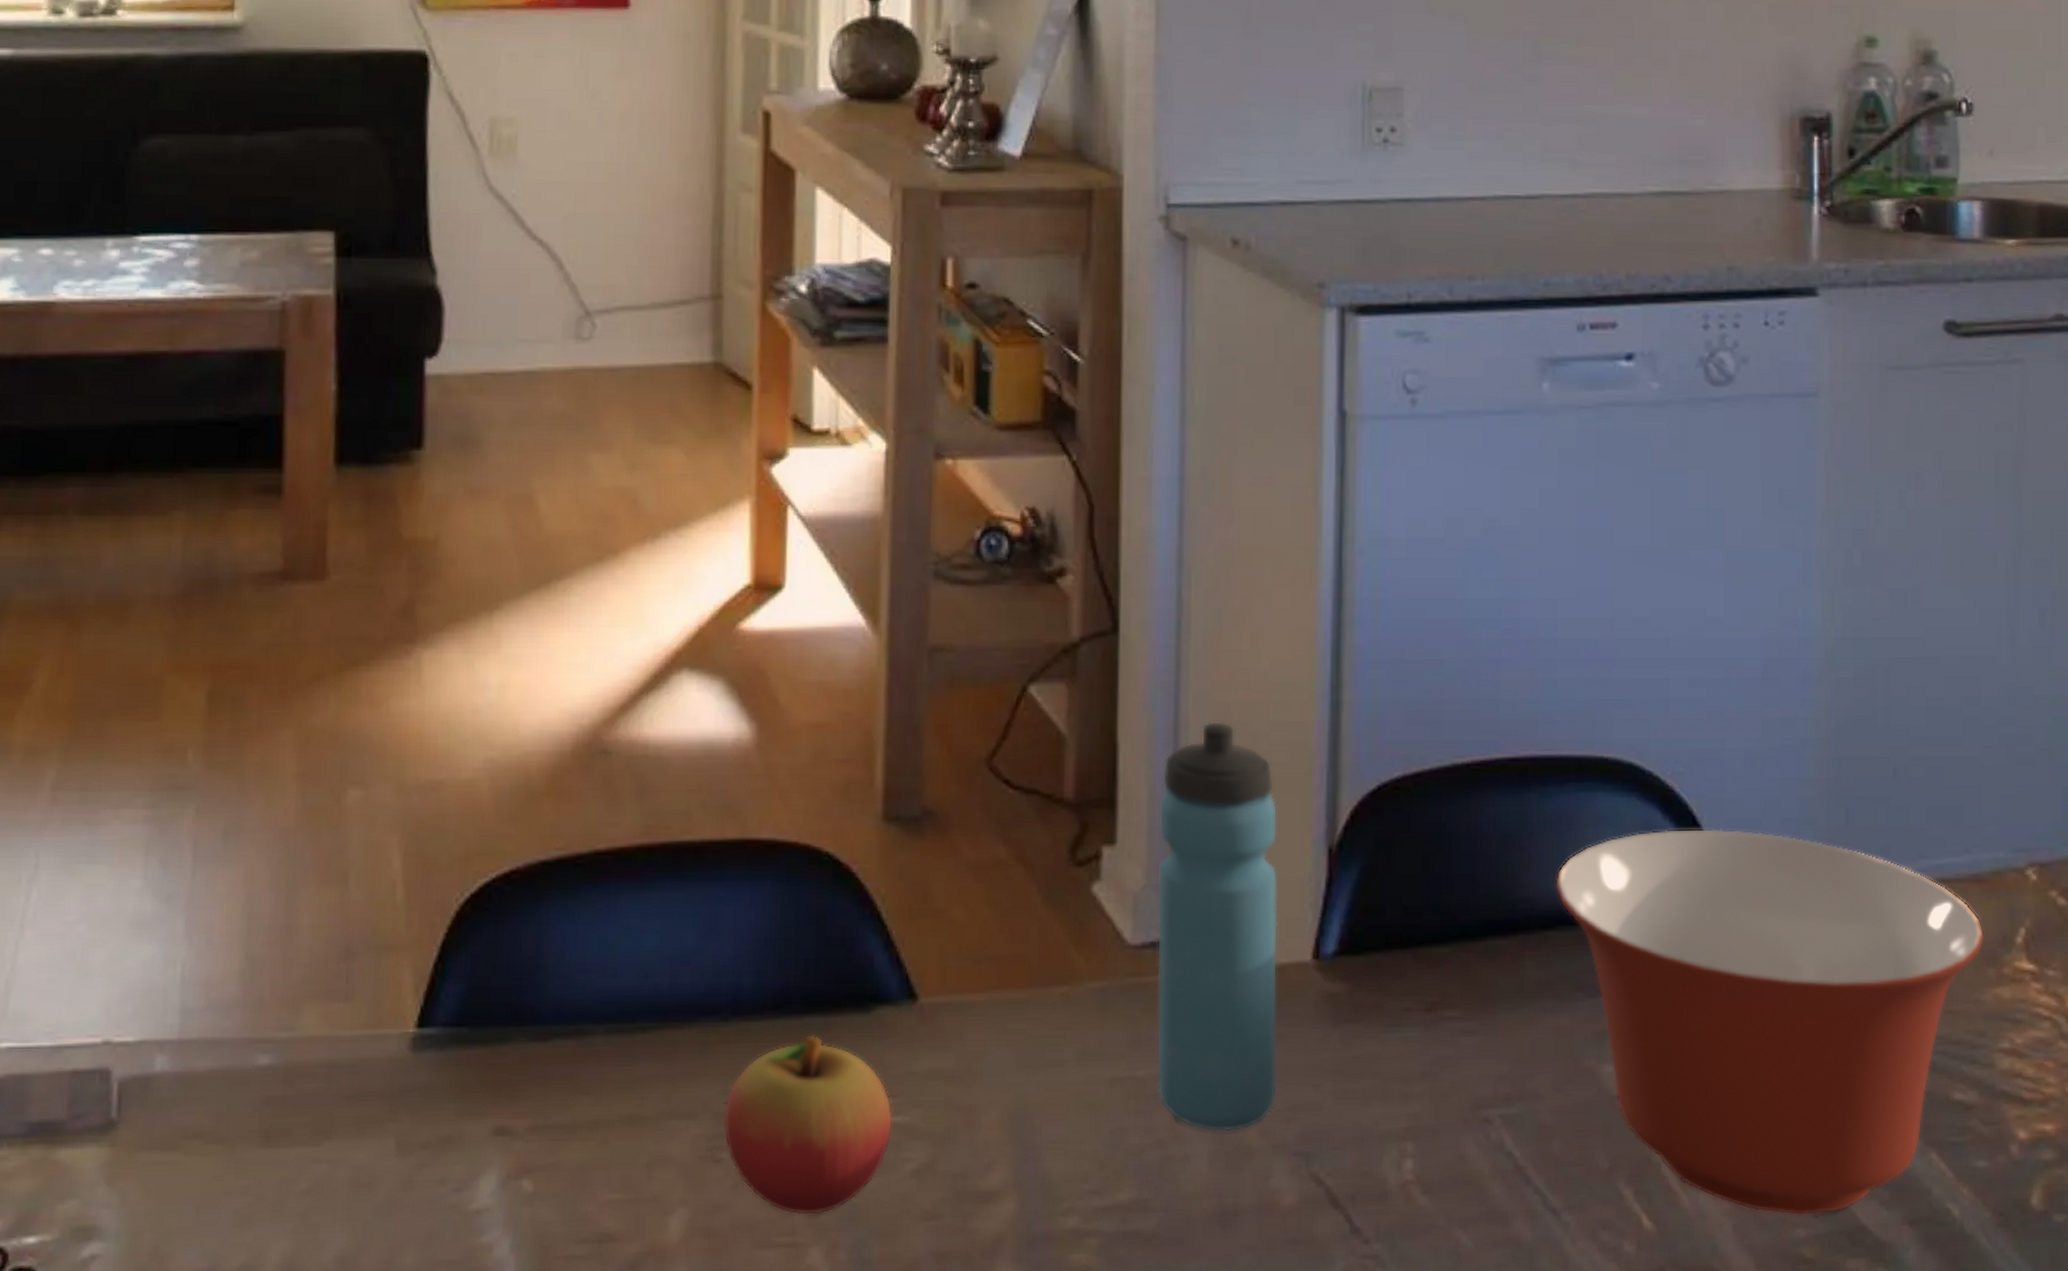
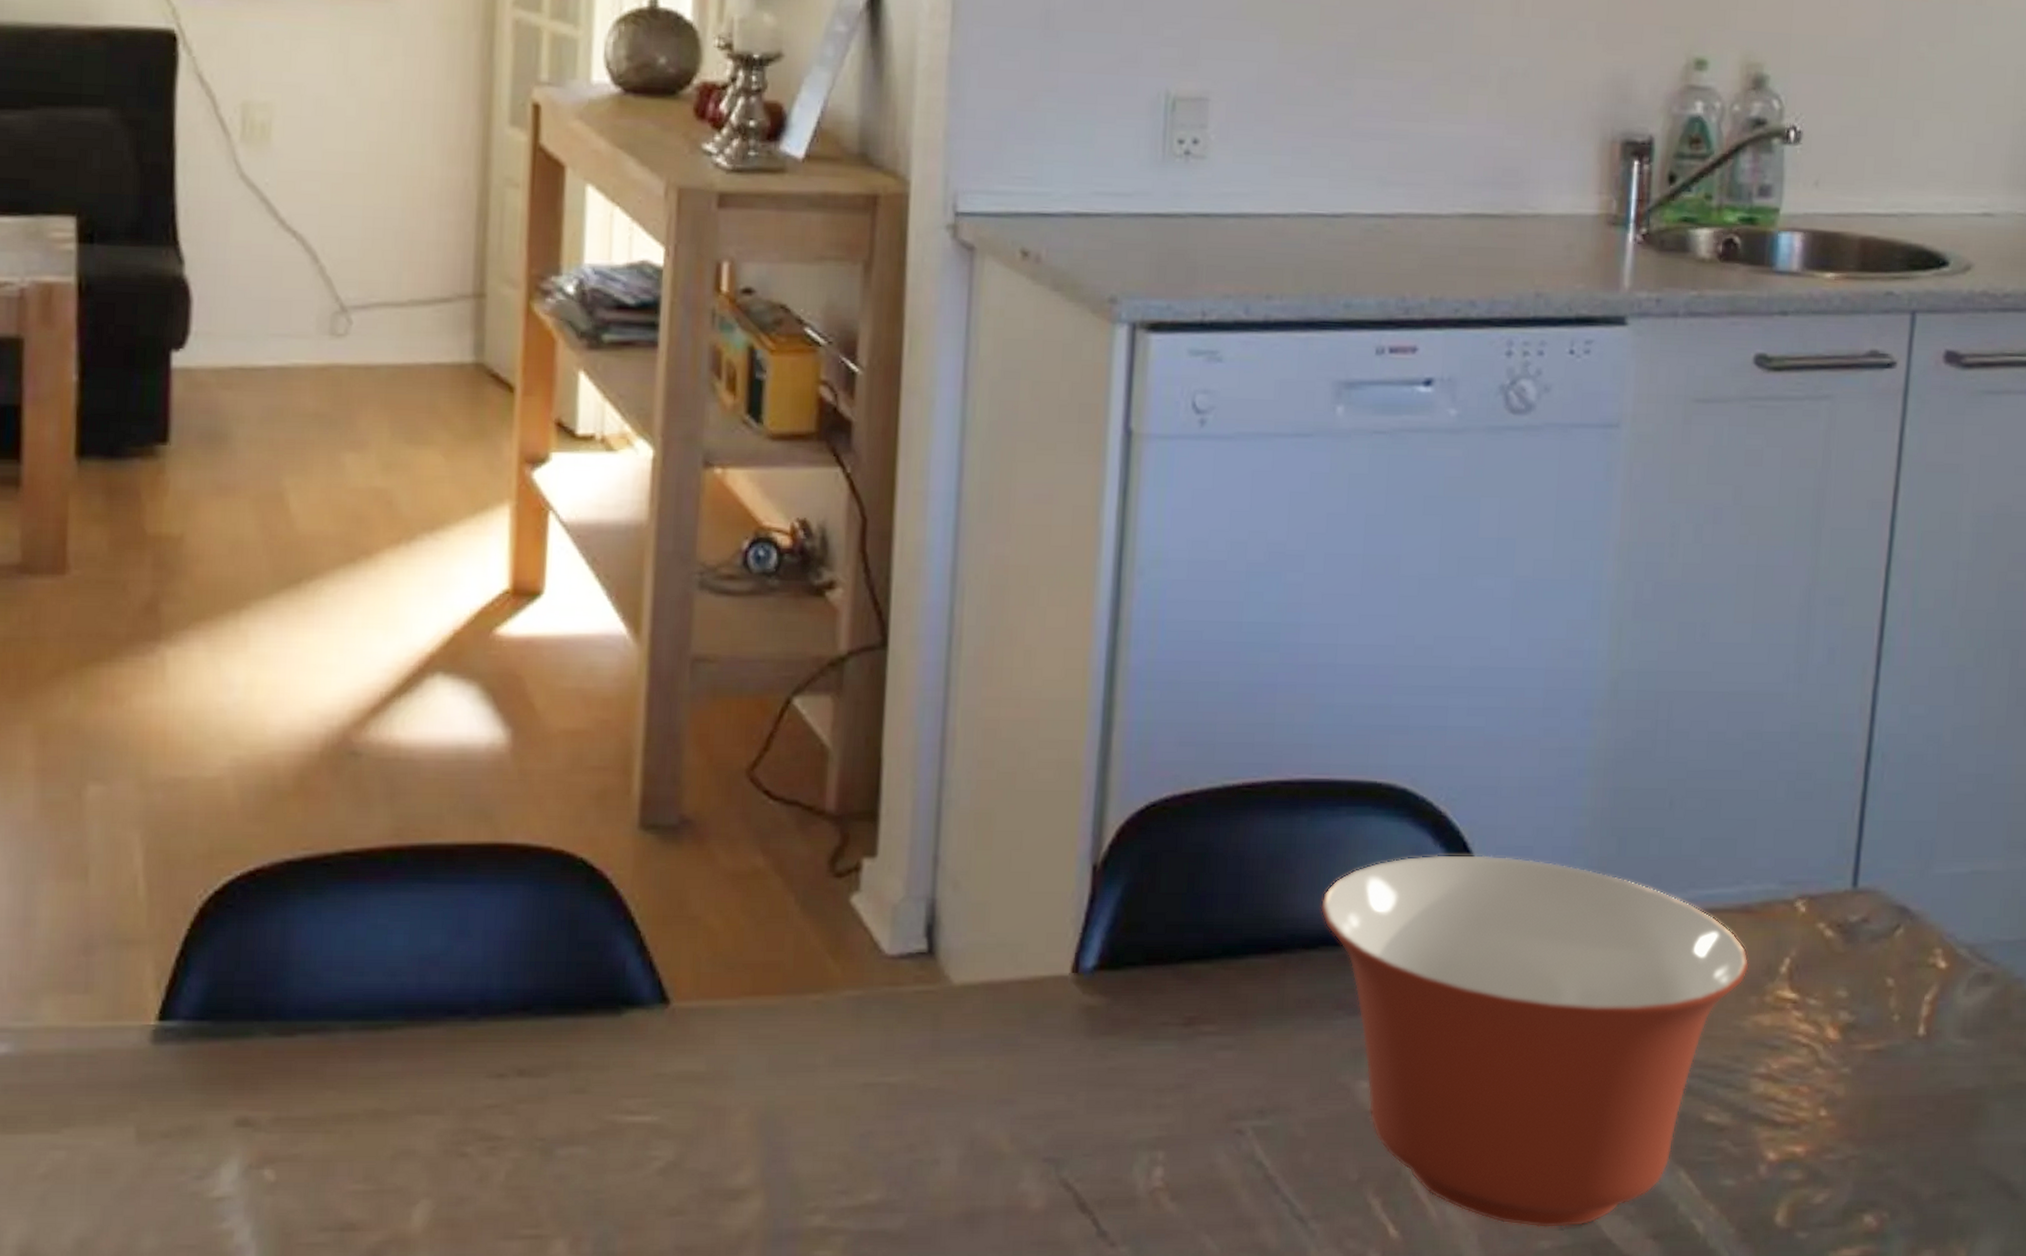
fruit: present [723,1035,893,1216] -> none [469,1036,641,1210]
water bottle: present [1156,721,1278,1132] -> none [908,737,1043,1138]

